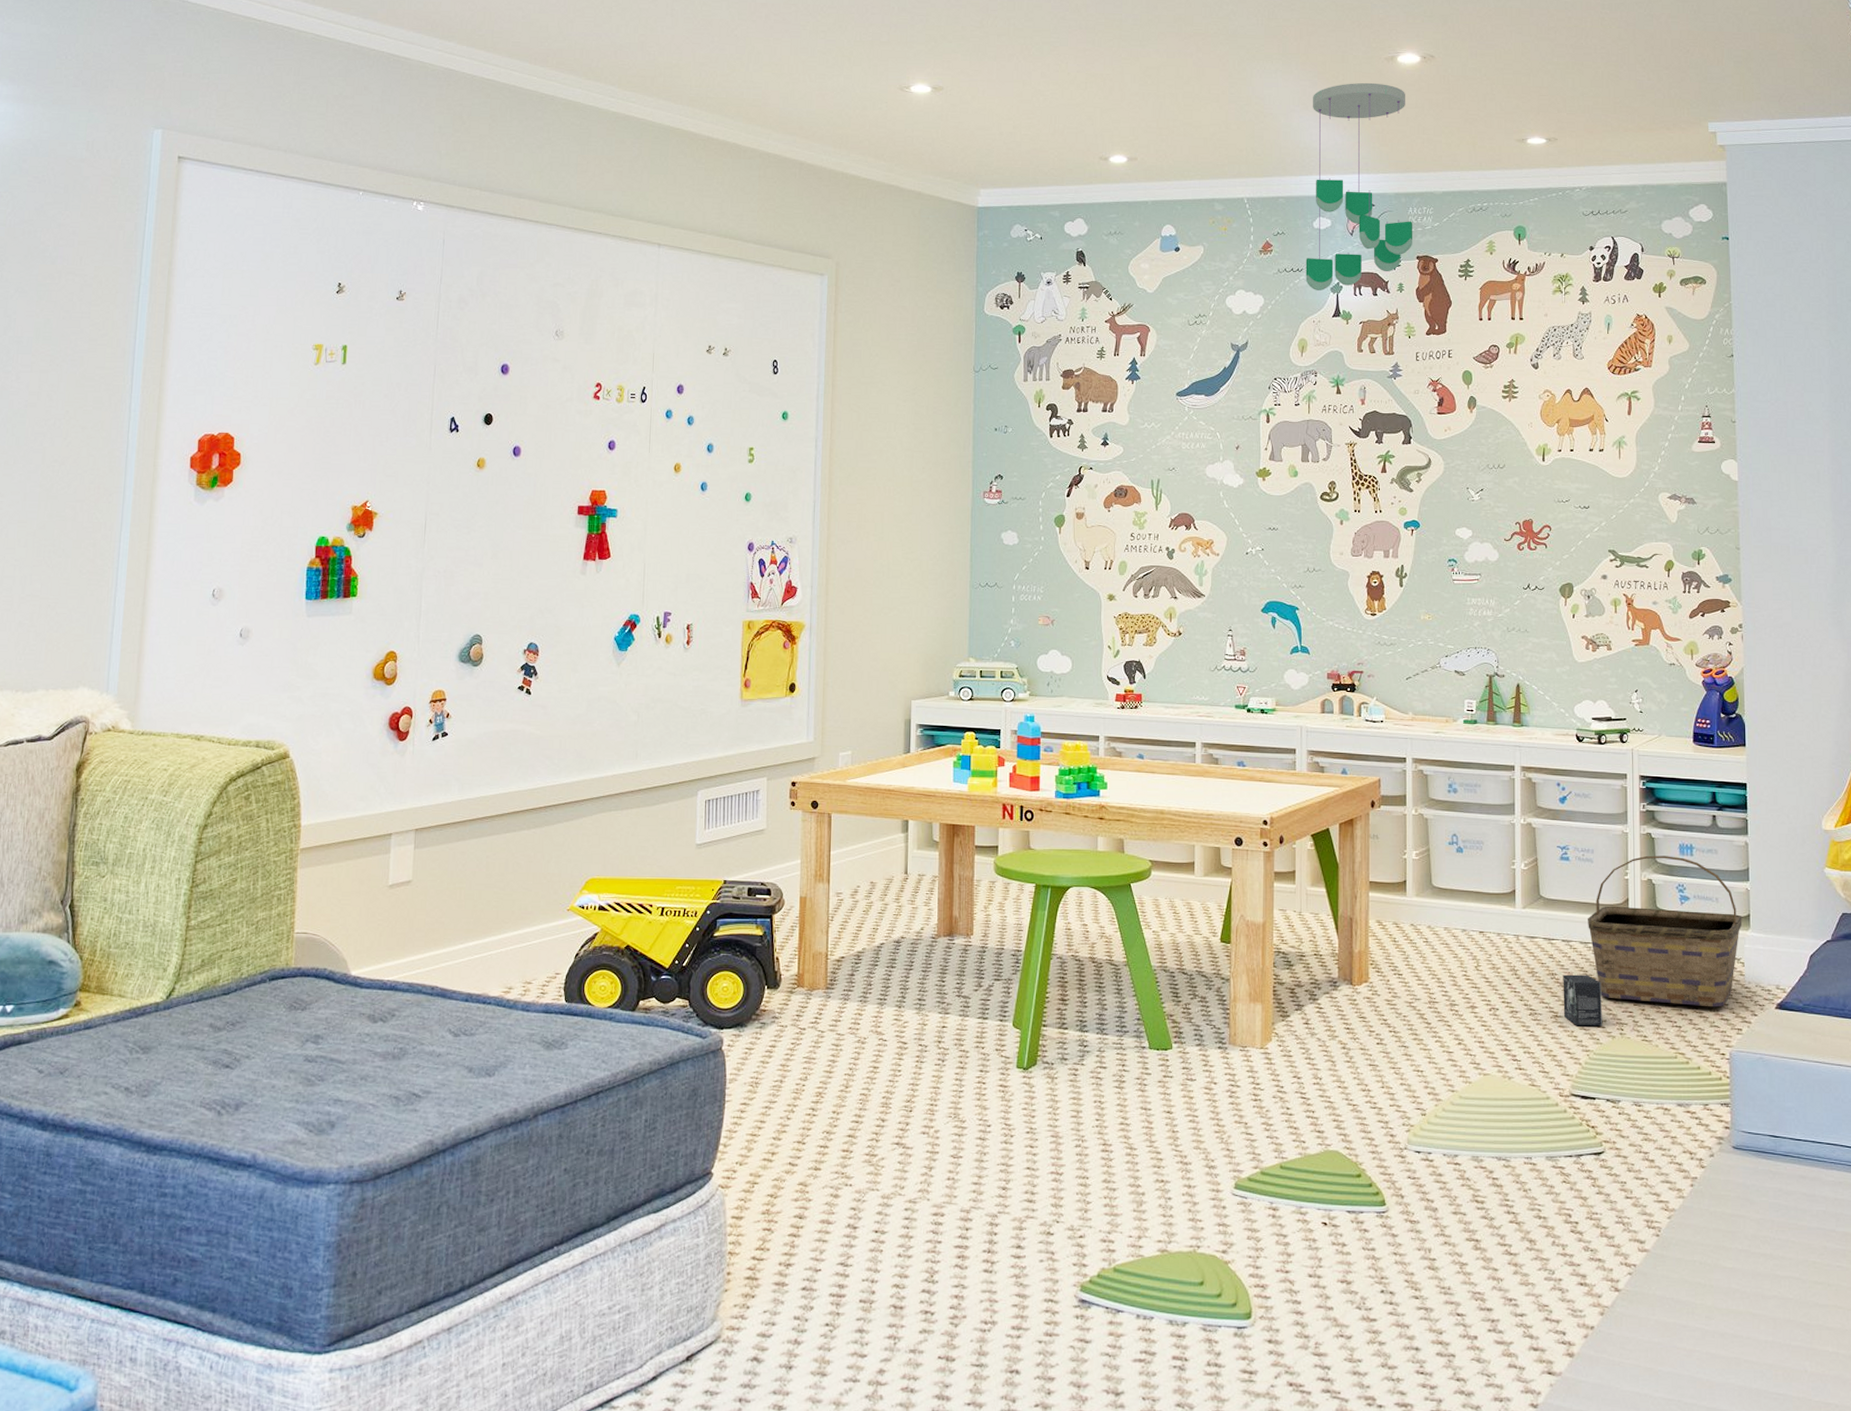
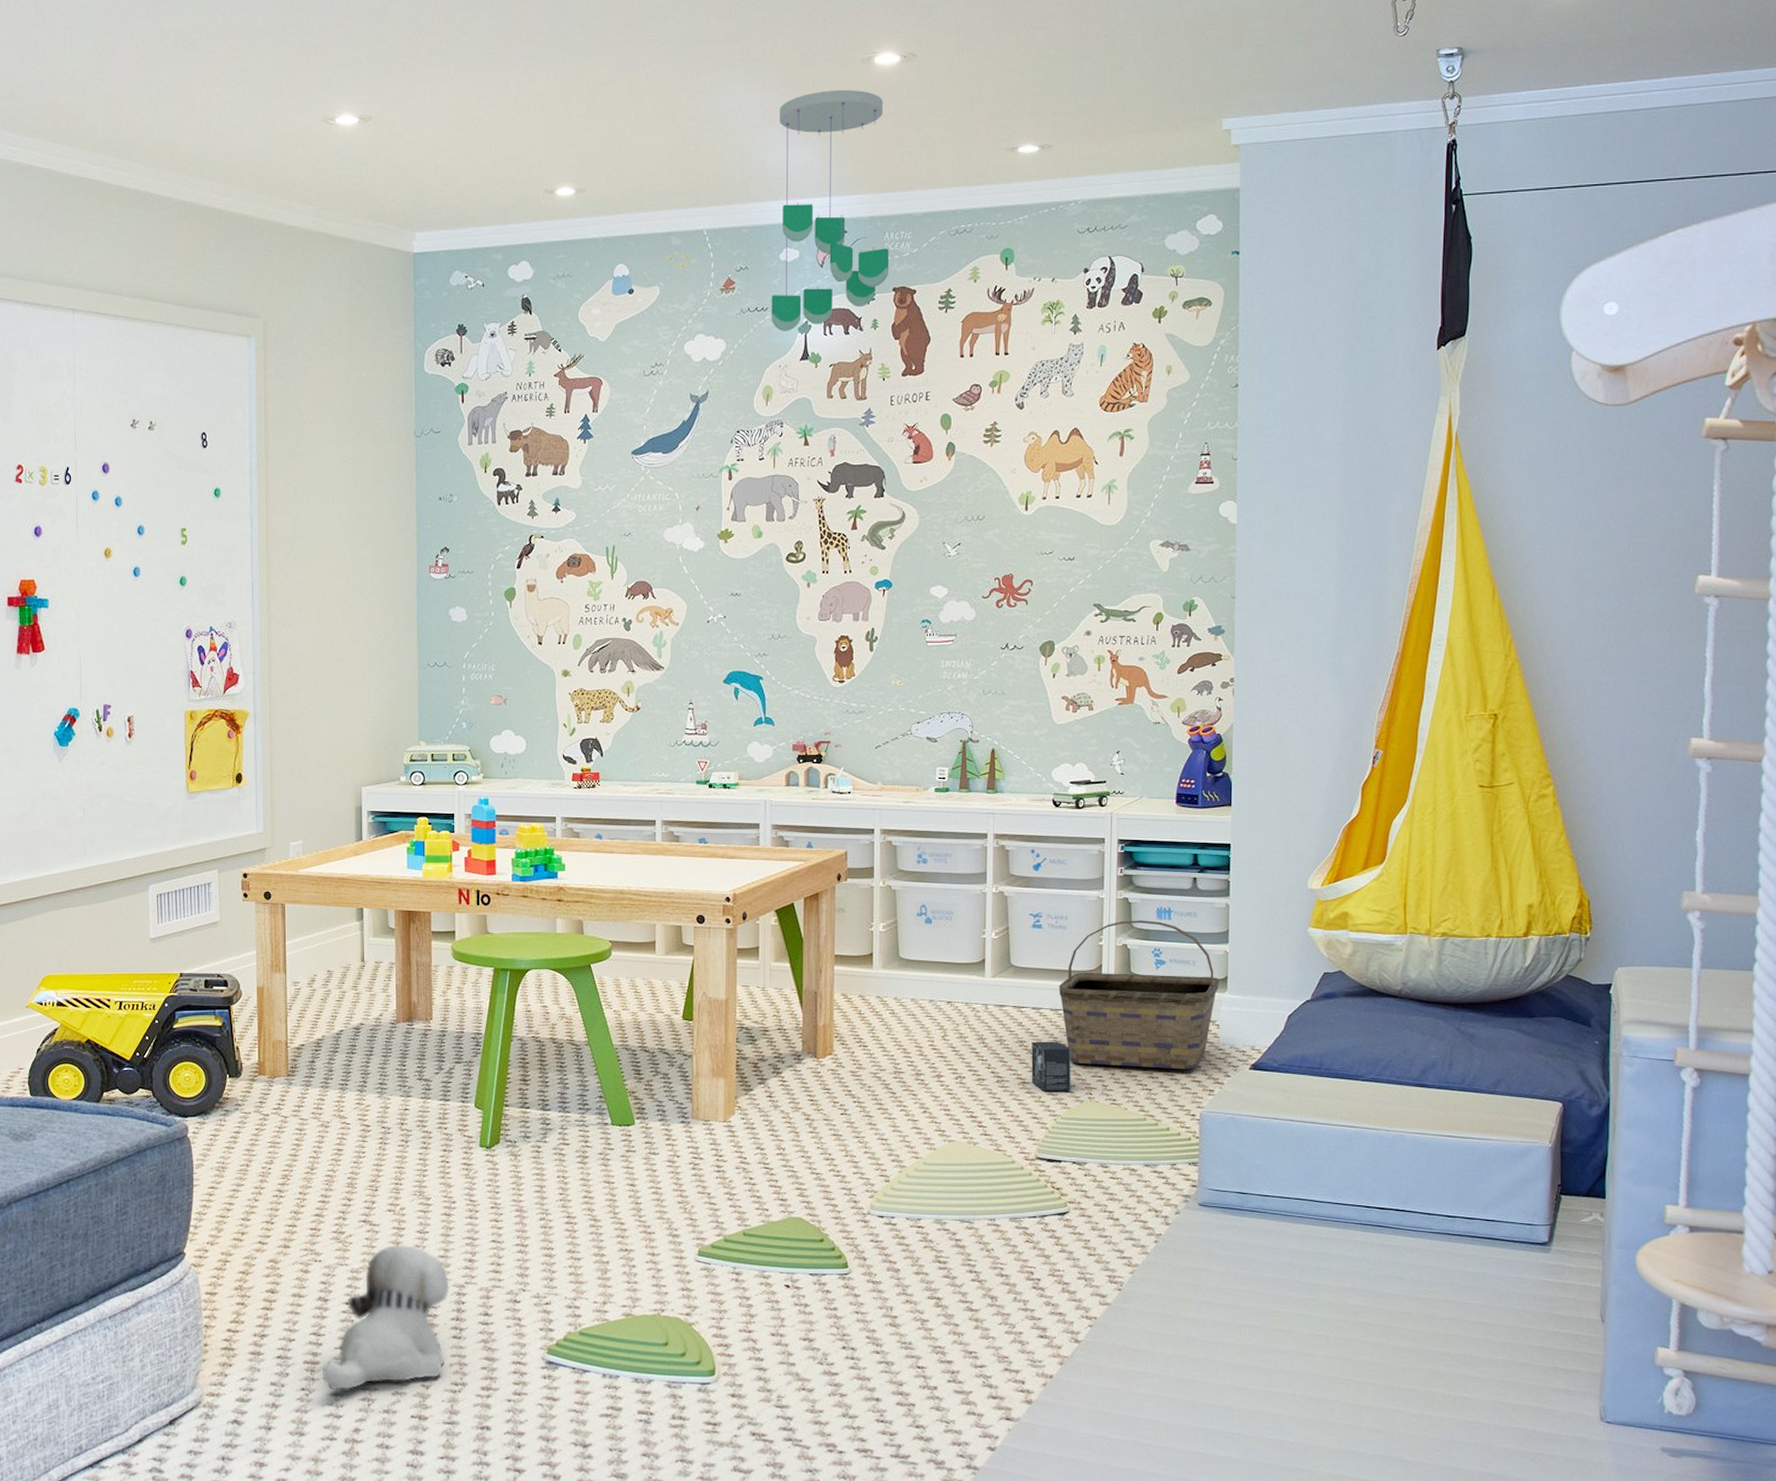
plush toy: none [847,1169,982,1327] -> present [321,1244,450,1391]

